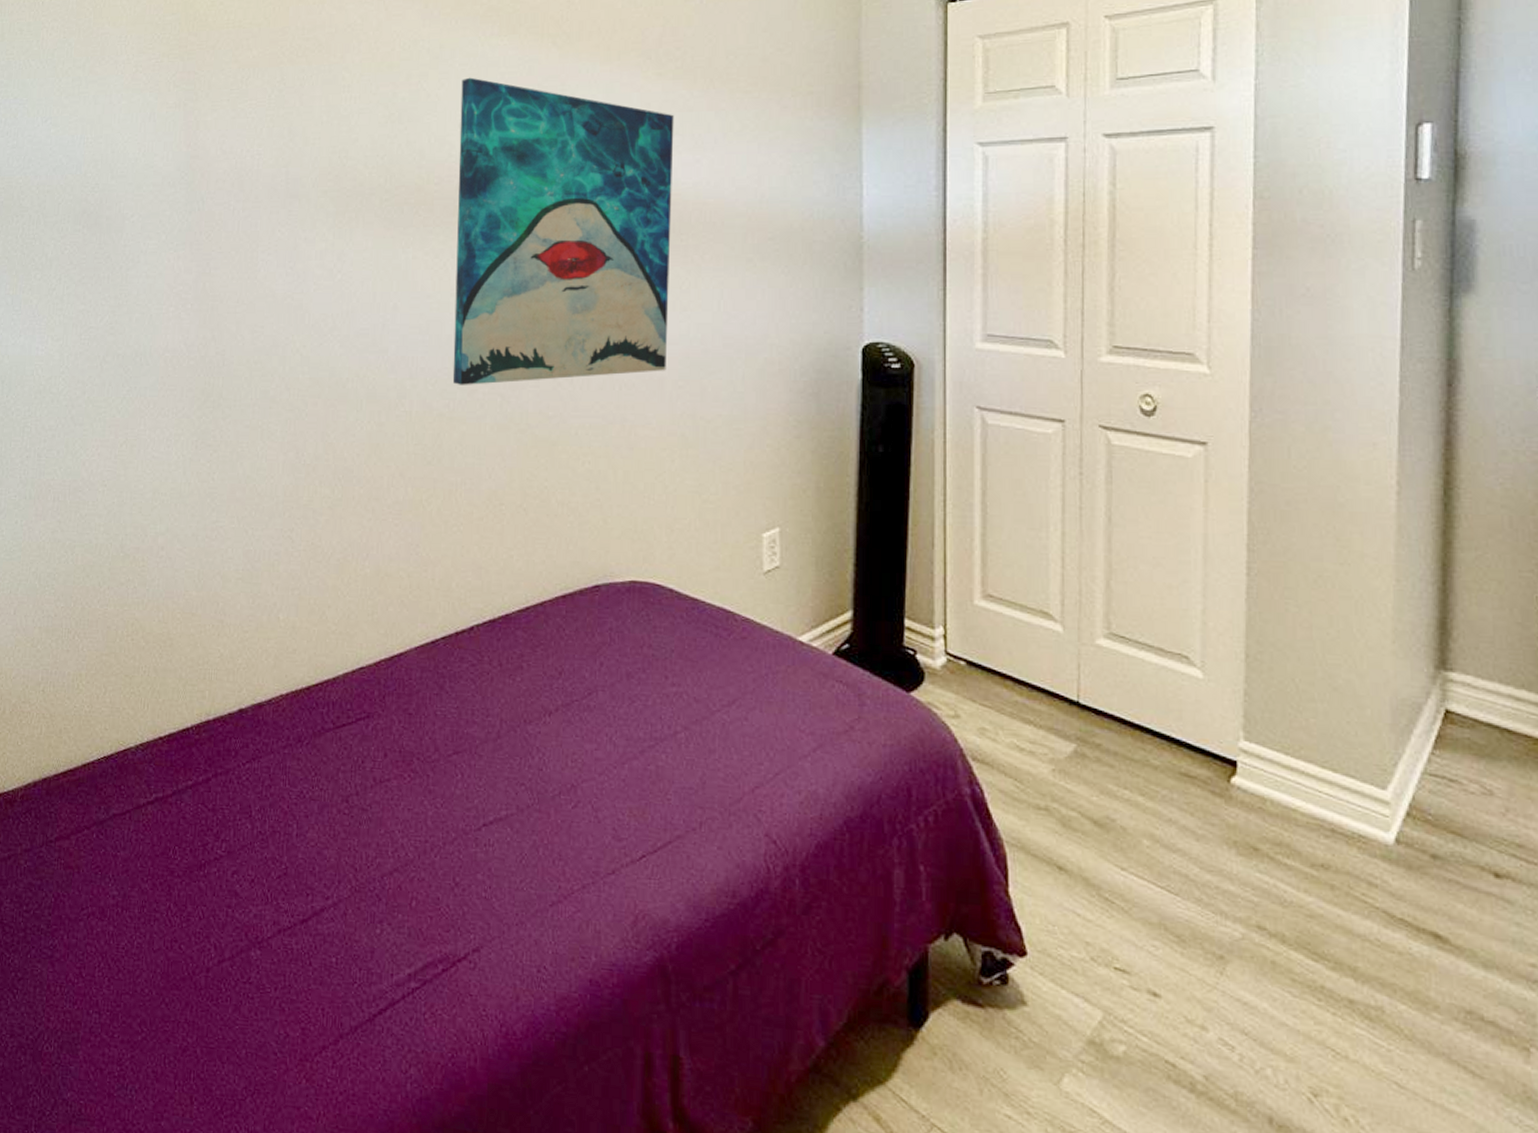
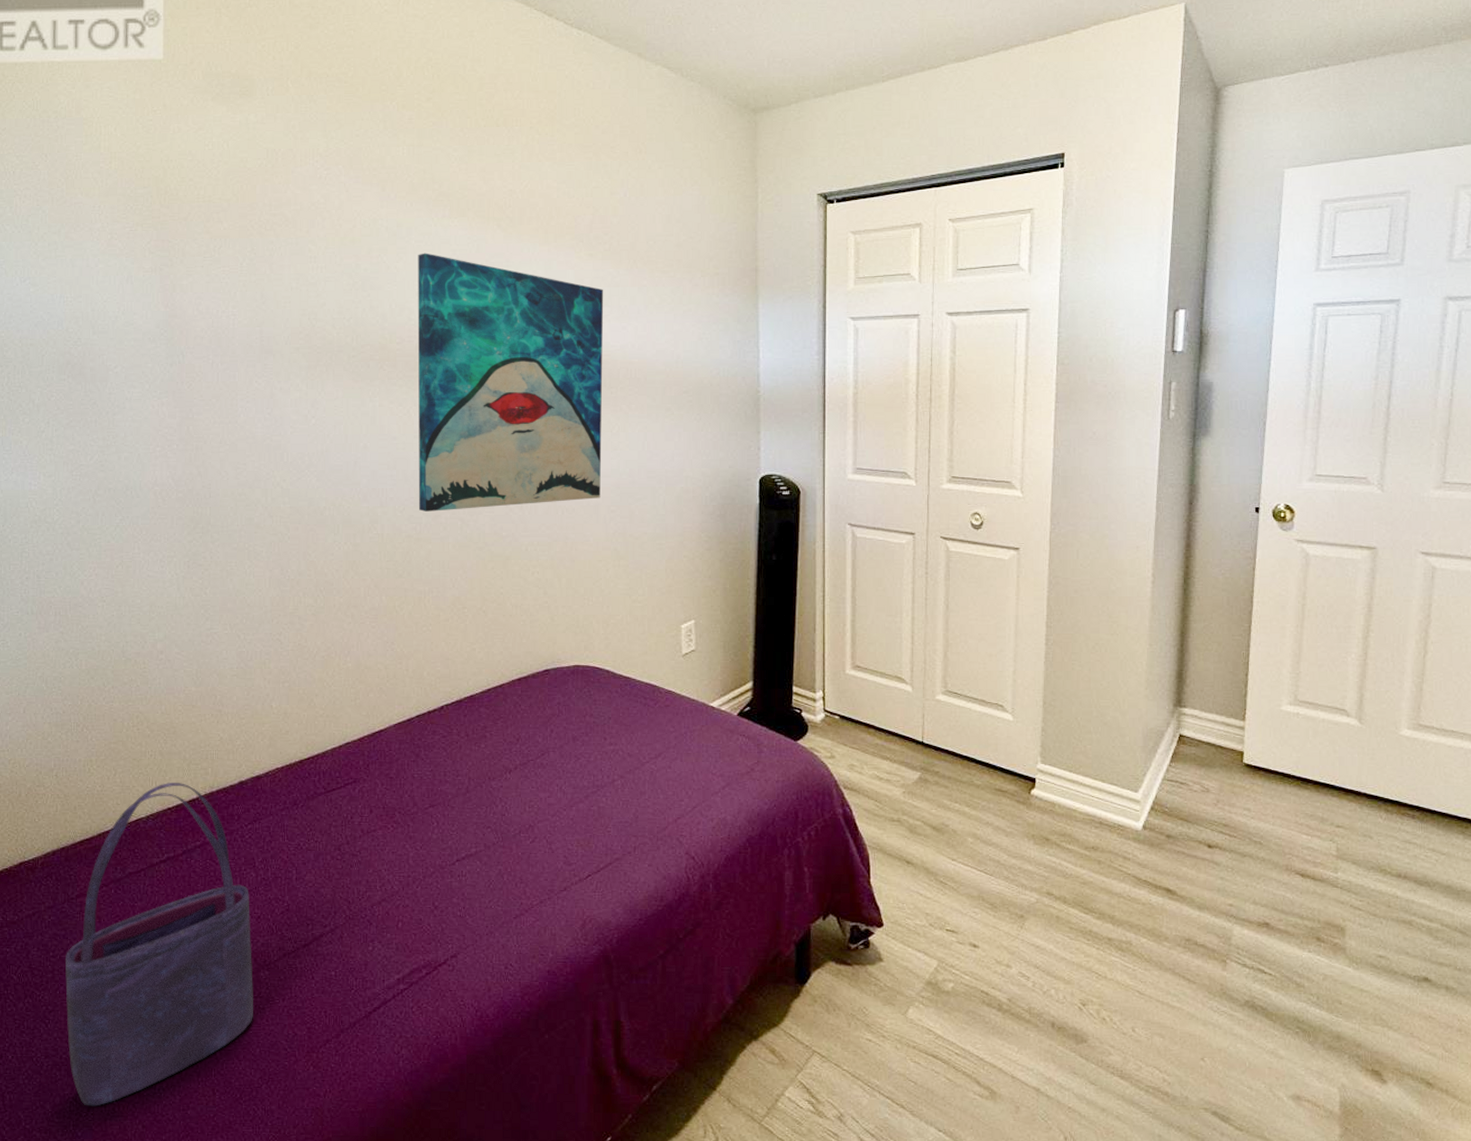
tote bag: none [36,706,244,1105] -> present [65,783,254,1106]

